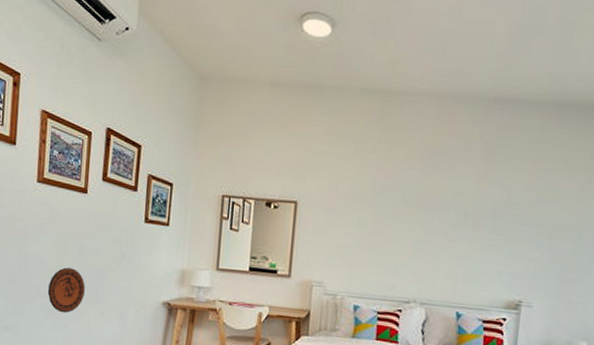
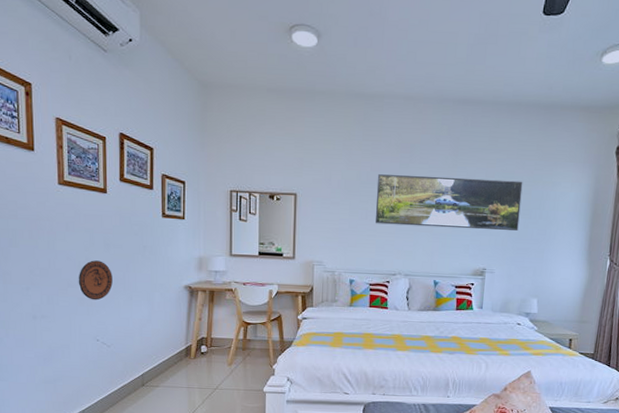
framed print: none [388,182,572,256] -> present [375,174,523,231]

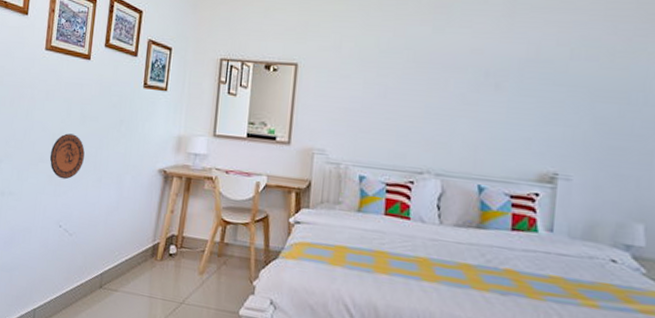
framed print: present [375,174,523,231] -> none [397,41,616,121]

